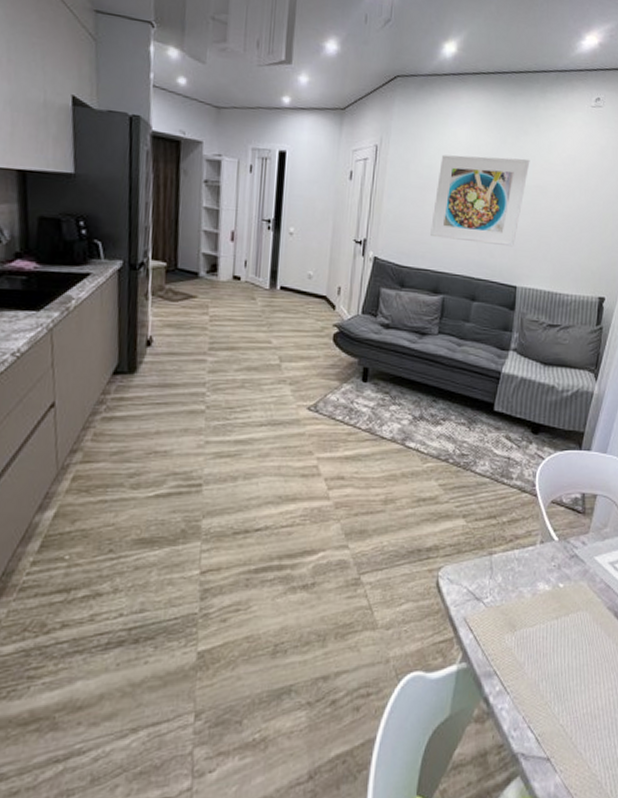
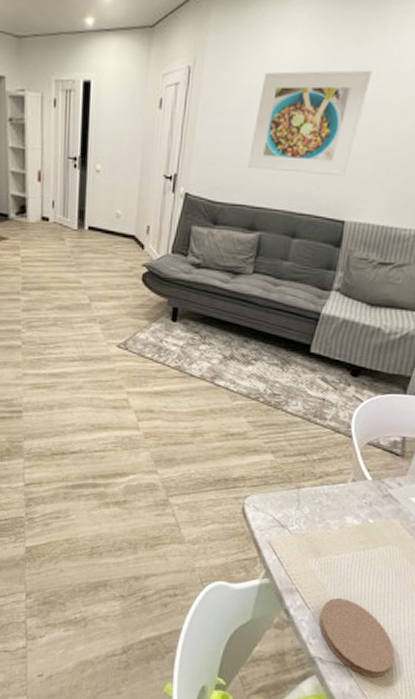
coaster: none [519,676,596,770] -> present [318,597,395,678]

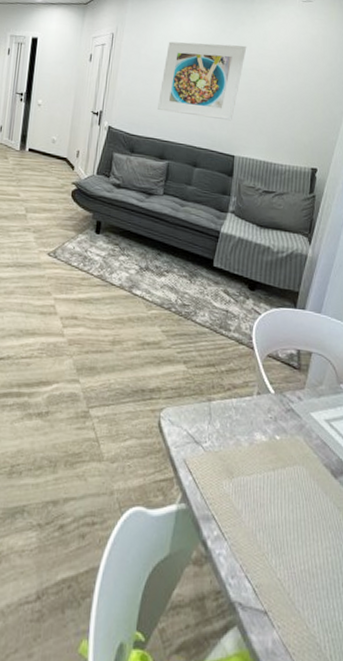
coaster: present [318,597,395,678] -> none [236,526,315,628]

